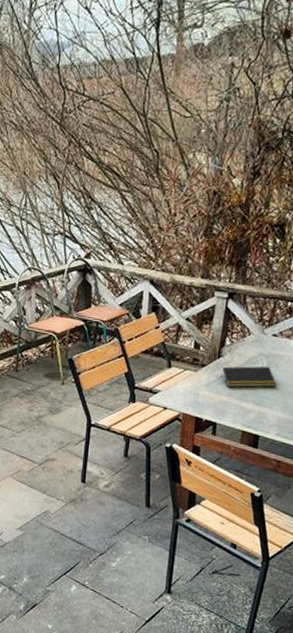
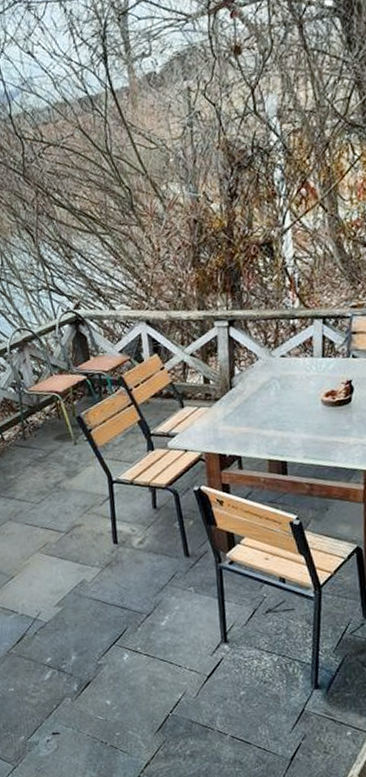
notepad: present [221,366,277,388] -> none [236,388,294,418]

